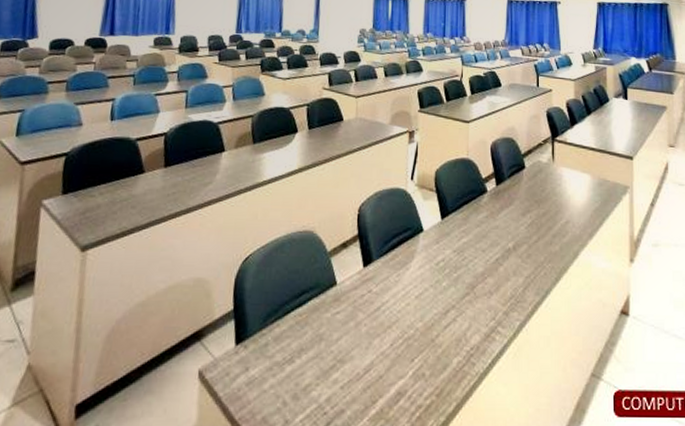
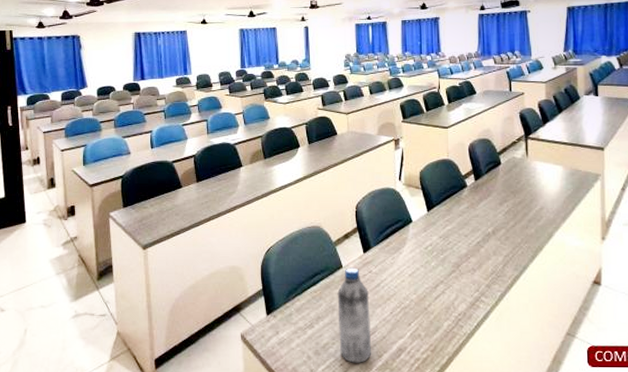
water bottle: none [325,285,366,411] -> present [337,267,372,363]

